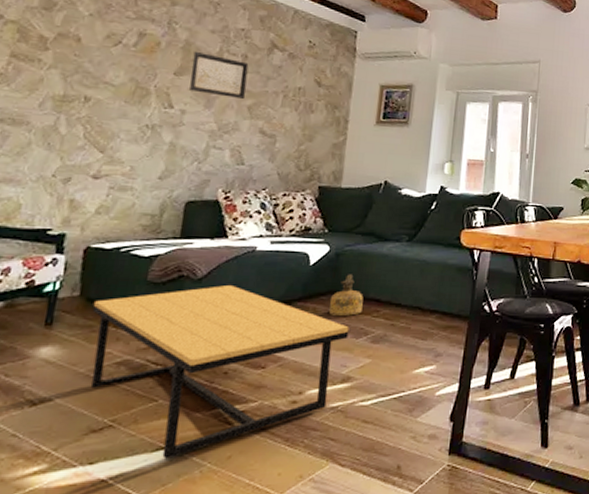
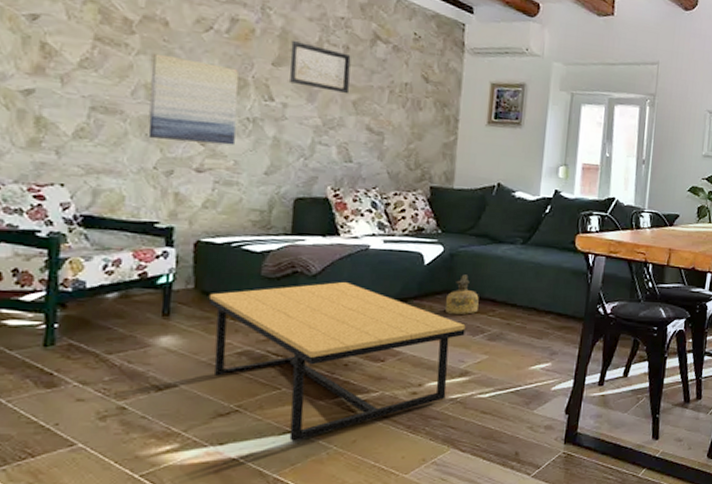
wall art: none [50,67,142,152] -> present [148,53,238,146]

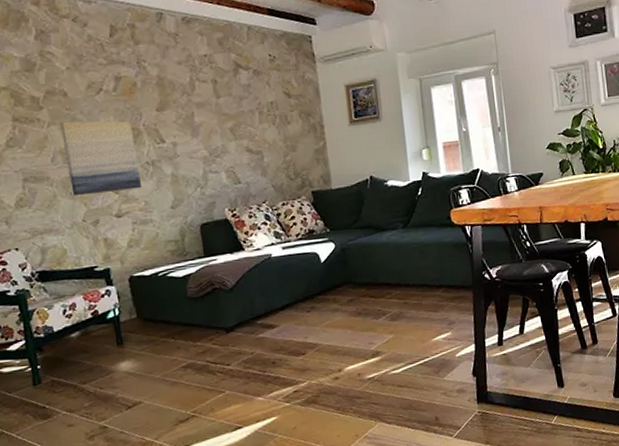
coffee table: present [208,281,466,441] -> none [150,289,369,435]
wall art: present [289,40,351,95] -> none [168,84,226,124]
ceramic jug: present [444,274,479,314] -> none [345,265,376,303]

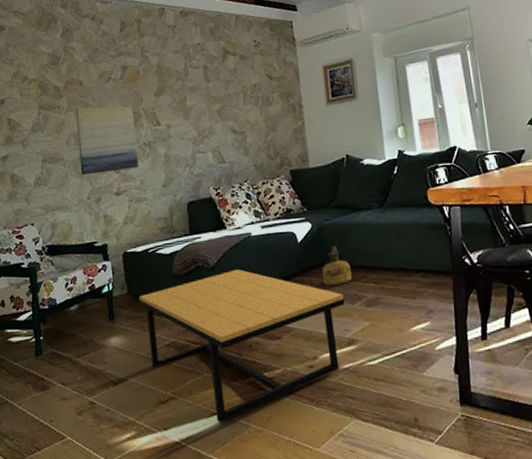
coffee table: none [150,289,369,435] -> present [138,268,345,422]
ceramic jug: none [345,265,376,303] -> present [321,246,352,286]

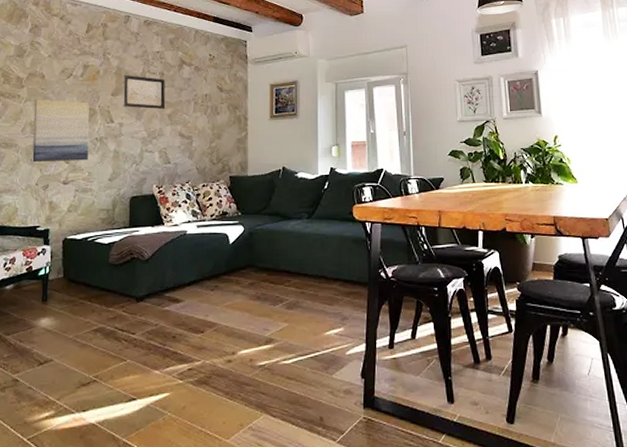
coffee table: present [138,268,345,422] -> none [73,263,267,408]
wall art: none [165,71,214,107] -> present [123,74,166,110]
ceramic jug: present [321,246,352,286] -> none [248,250,276,286]

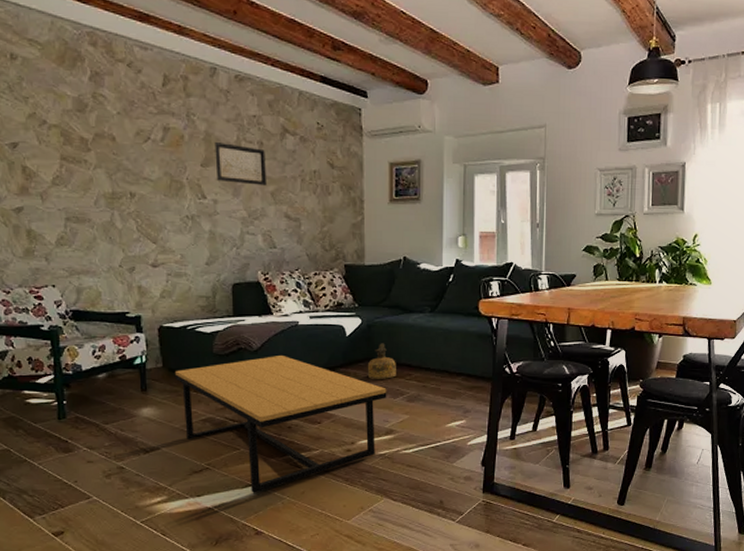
wall art: present [32,99,90,162] -> none [106,166,179,241]
coffee table: none [73,263,267,408] -> present [174,354,387,493]
ceramic jug: none [248,250,276,286] -> present [367,343,396,379]

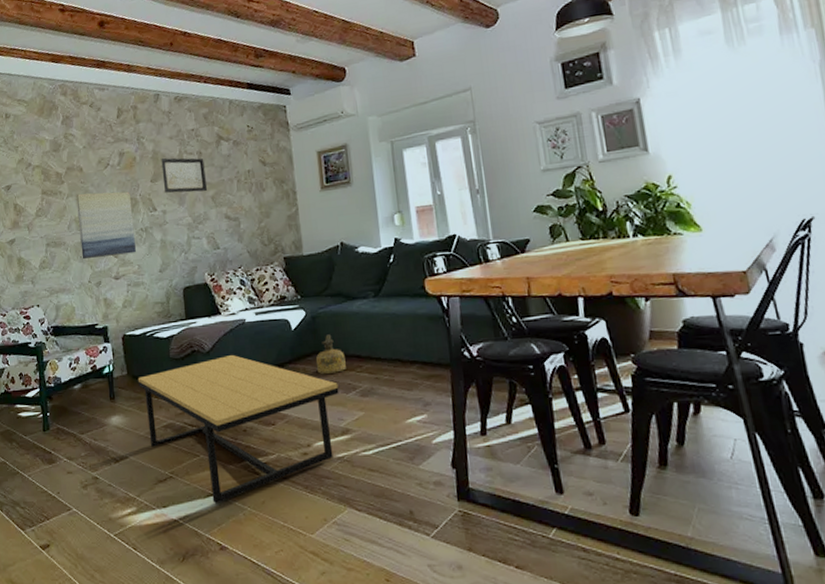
wall art: none [106,166,179,241] -> present [76,191,136,259]

